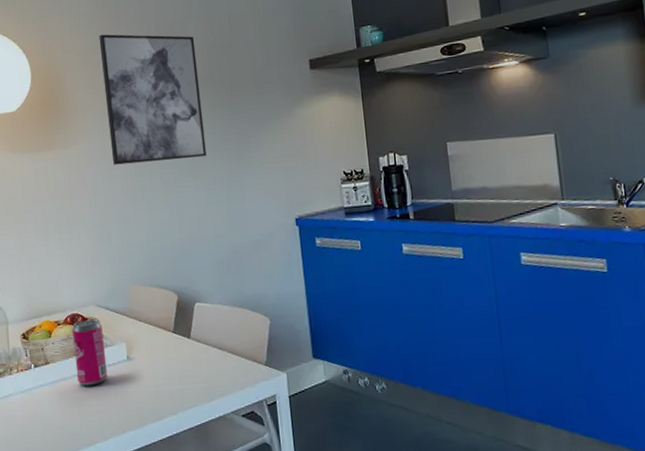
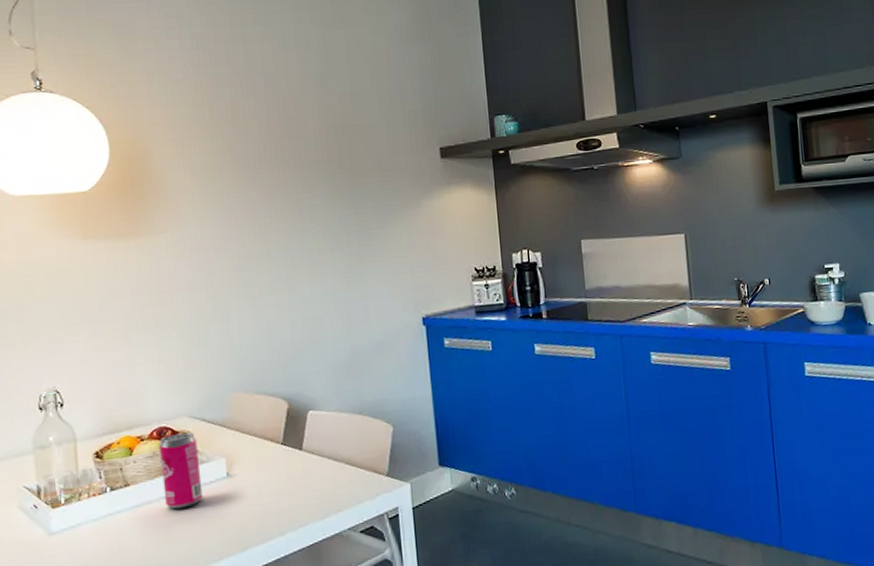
wall art: present [99,34,207,165] -> none [196,106,324,257]

